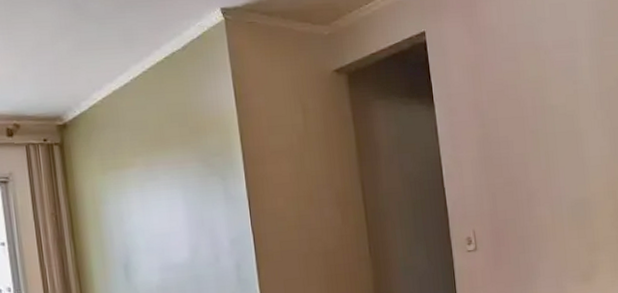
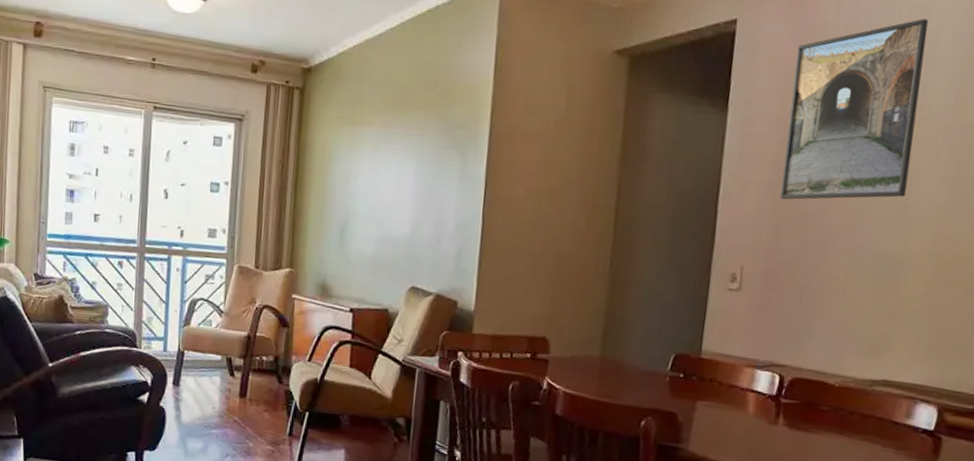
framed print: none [476,13,581,171] -> present [779,19,929,200]

